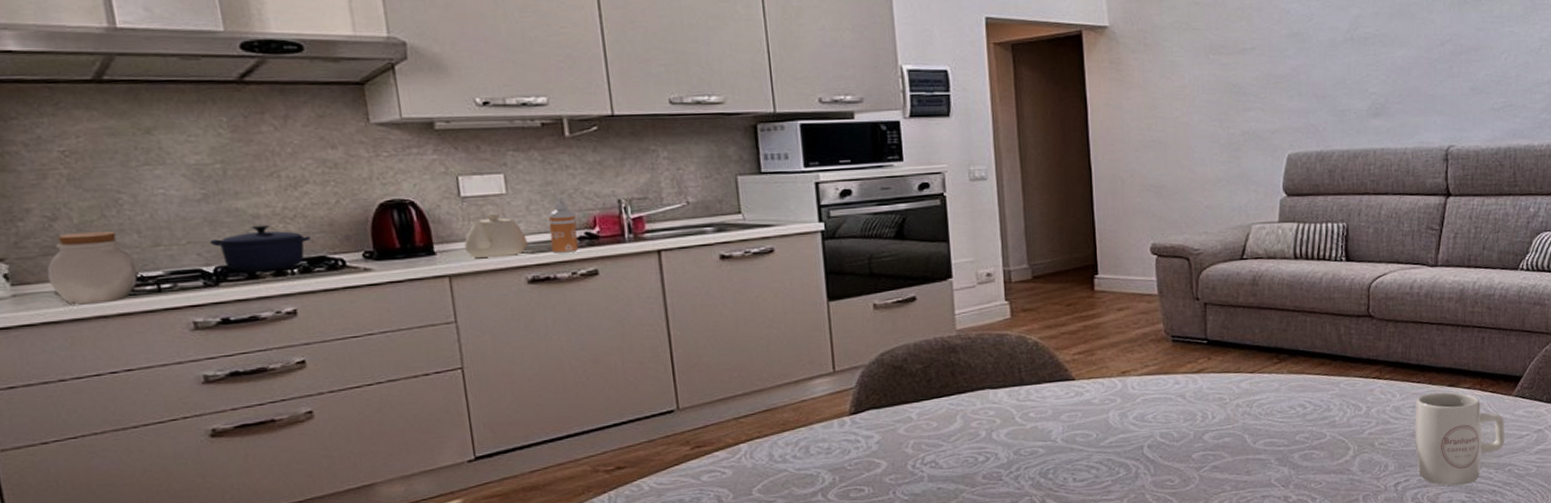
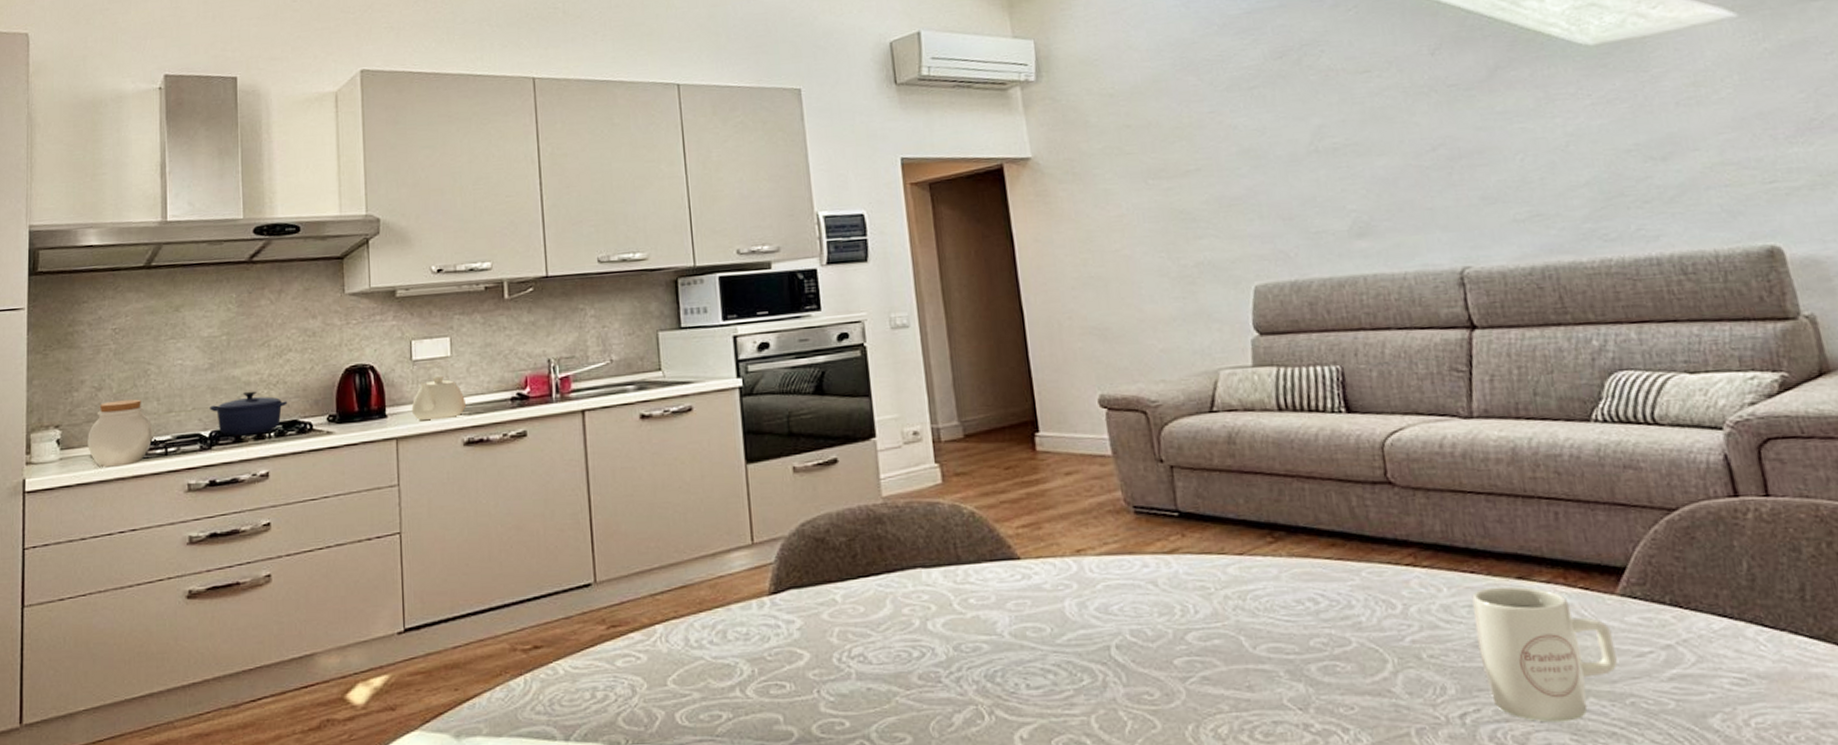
soap dispenser: present [548,196,579,254] -> none [485,357,511,416]

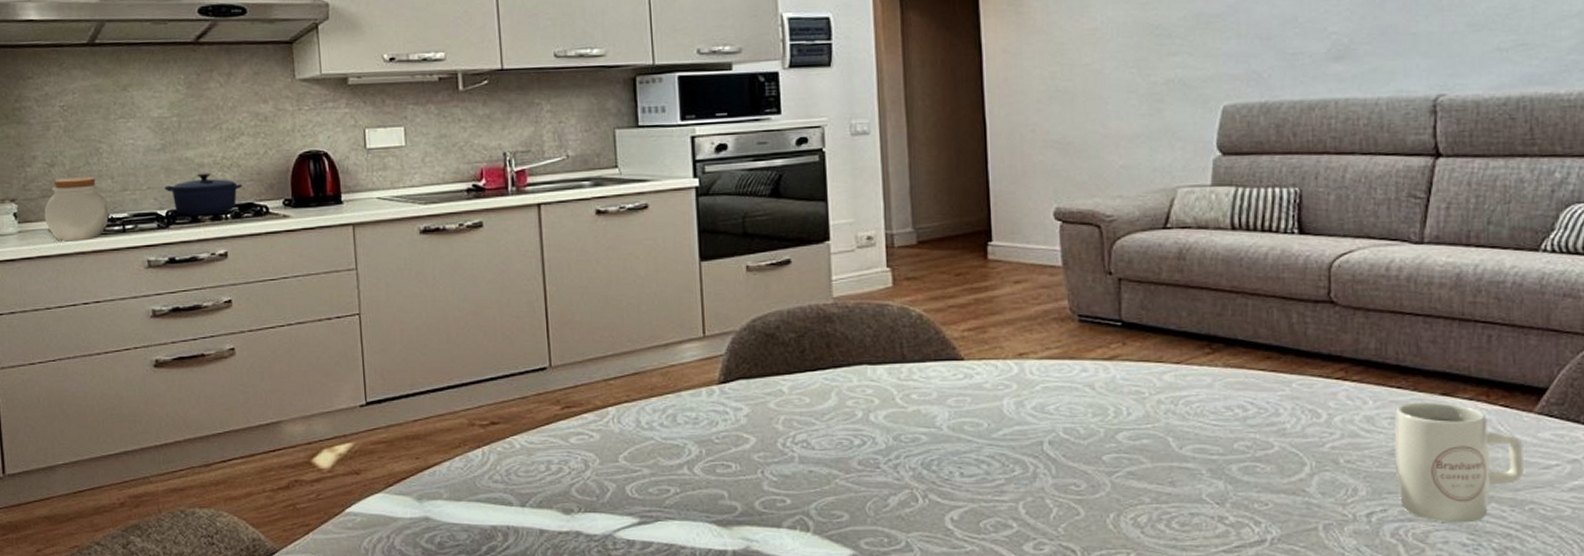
teapot: present [411,375,466,421] -> none [367,164,421,208]

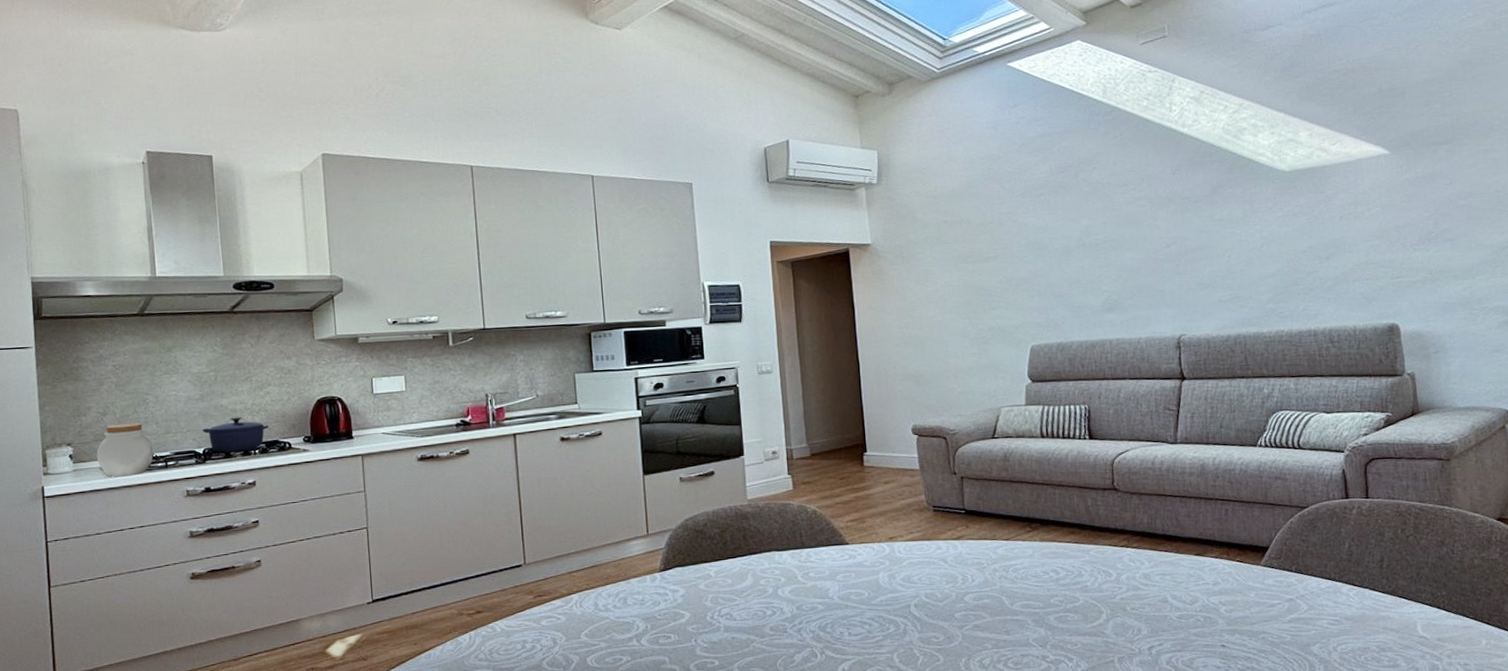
mug: present [1394,401,1524,523] -> none [1164,560,1256,652]

